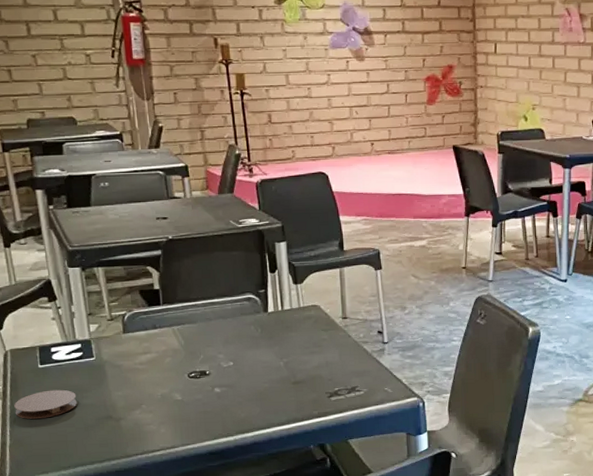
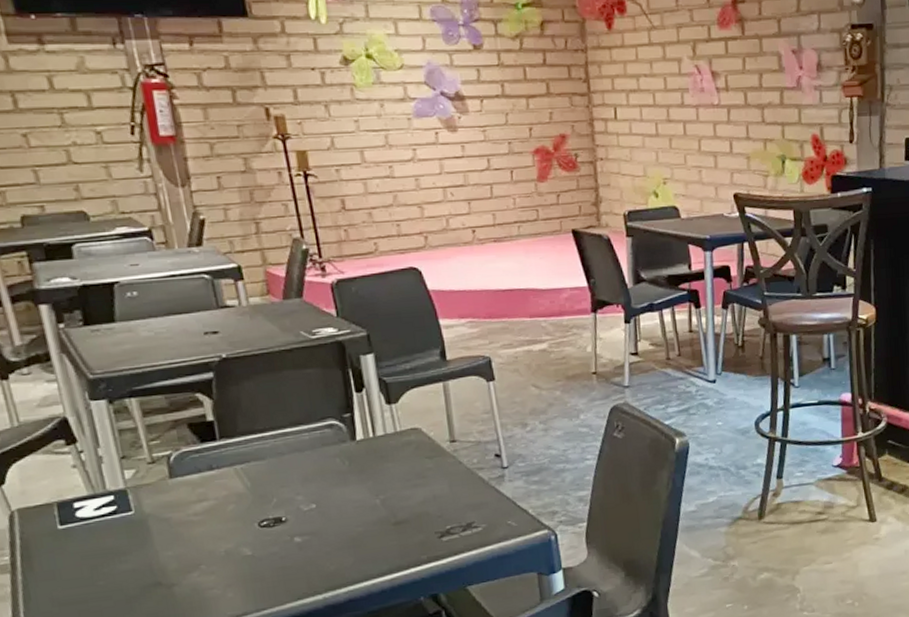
coaster: present [14,389,77,420] -> none [27,554,114,595]

